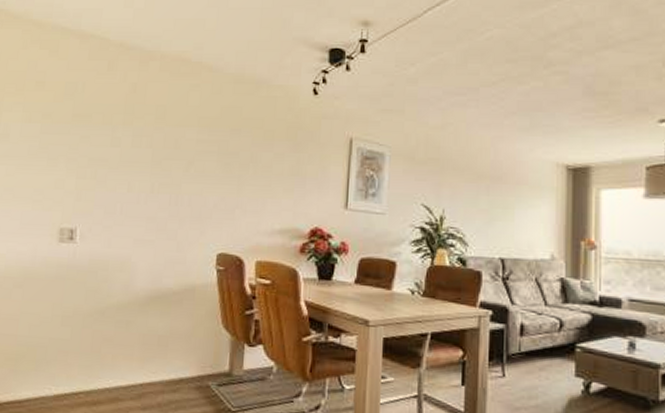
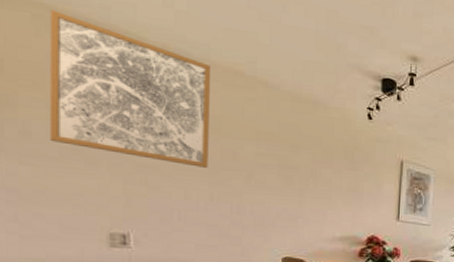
wall art: none [23,24,160,158] -> present [50,10,210,168]

